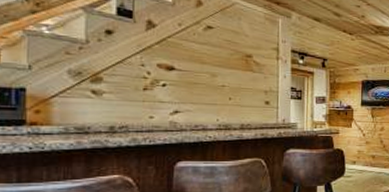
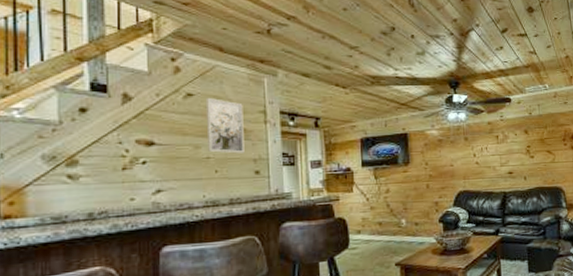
wall art: none [223,31,258,85] -> present [205,97,244,154]

